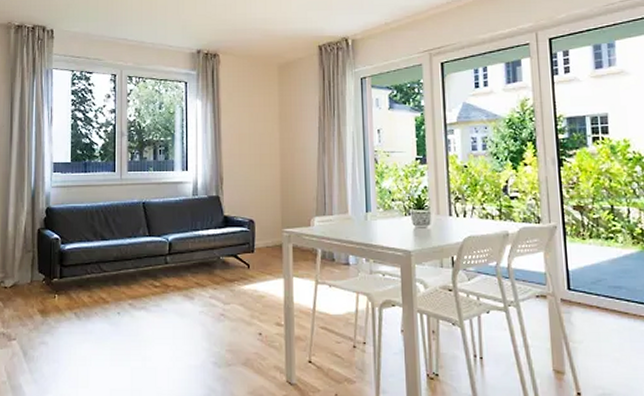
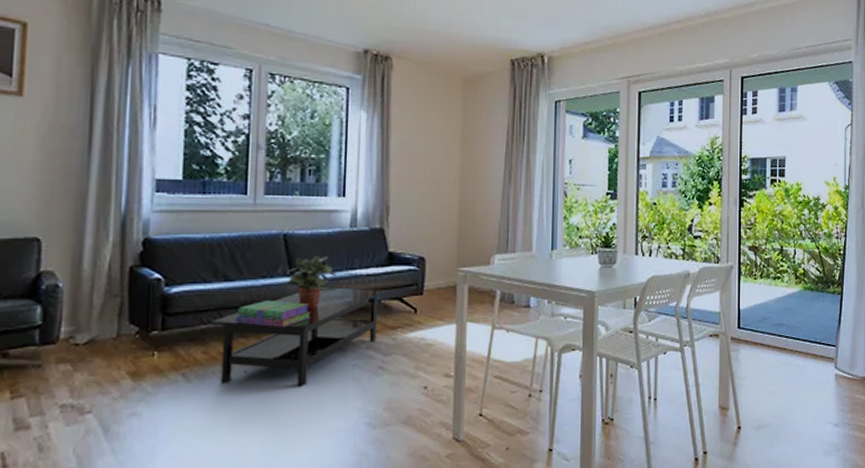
coffee table: none [93,245,223,329] -> present [210,287,386,388]
stack of books: none [109,255,166,279] -> present [234,299,312,328]
potted plant: none [147,219,184,264] -> present [287,255,337,310]

